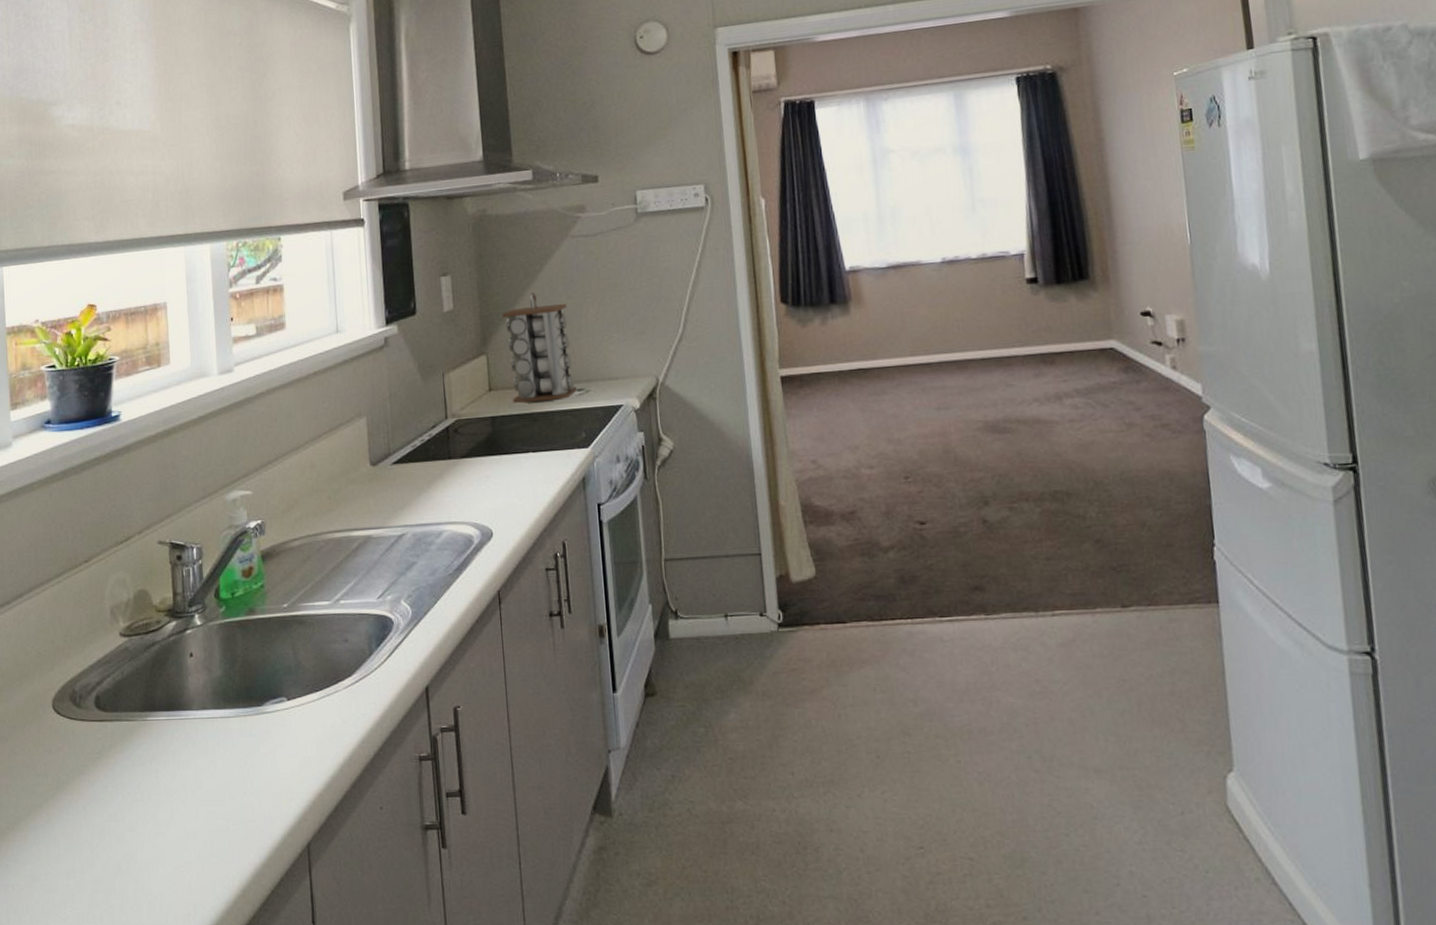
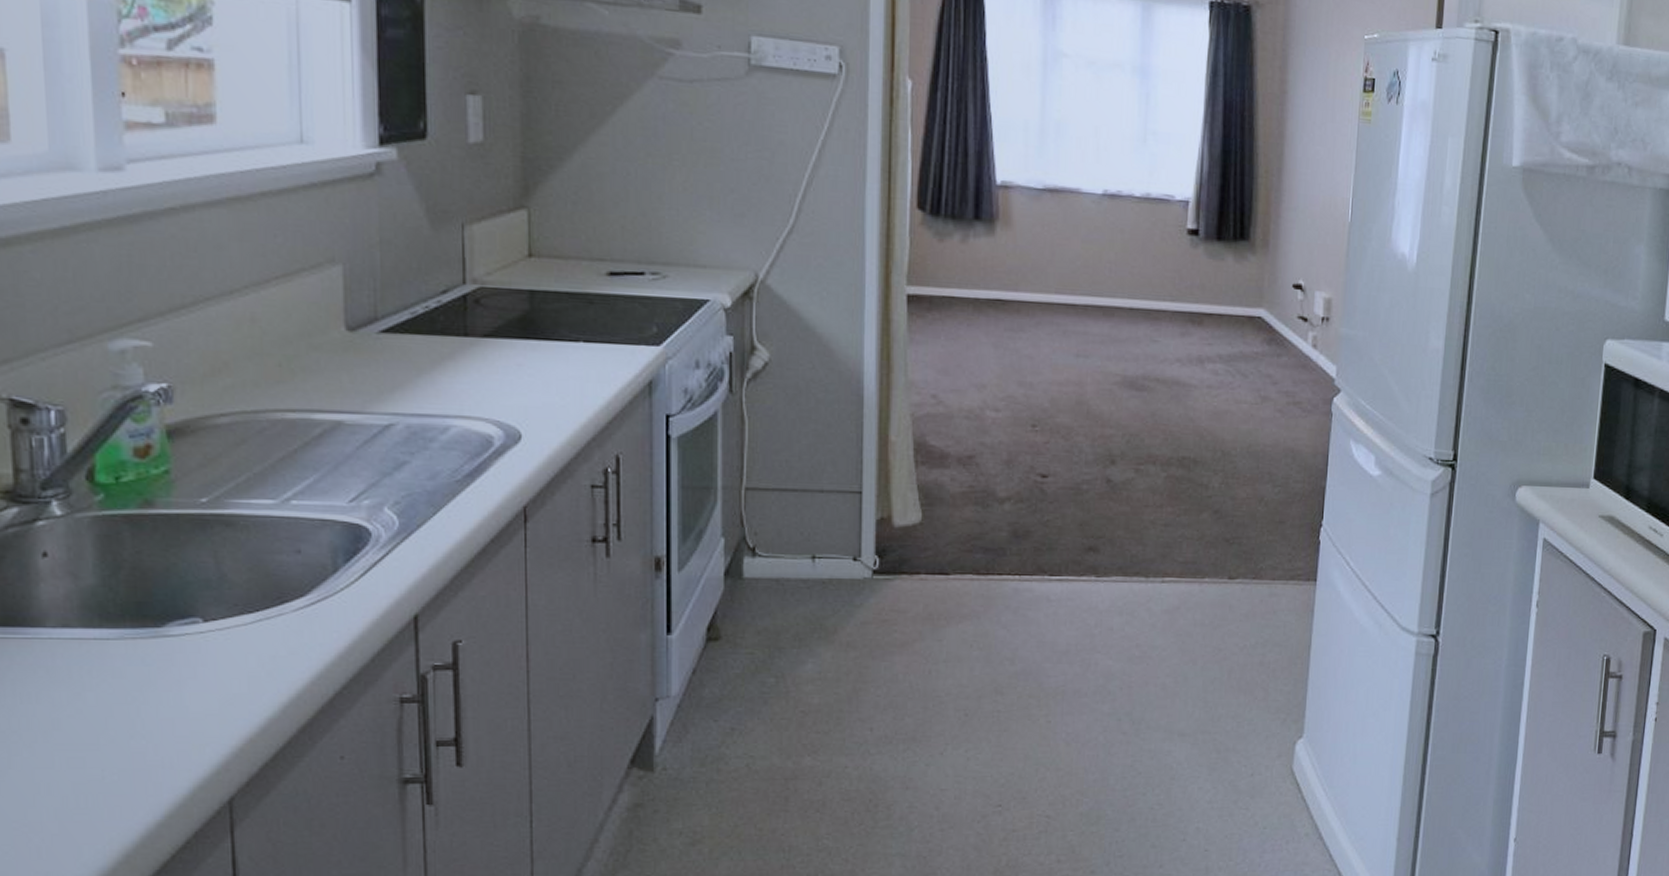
spice rack: present [502,291,577,404] -> none [554,138,650,283]

